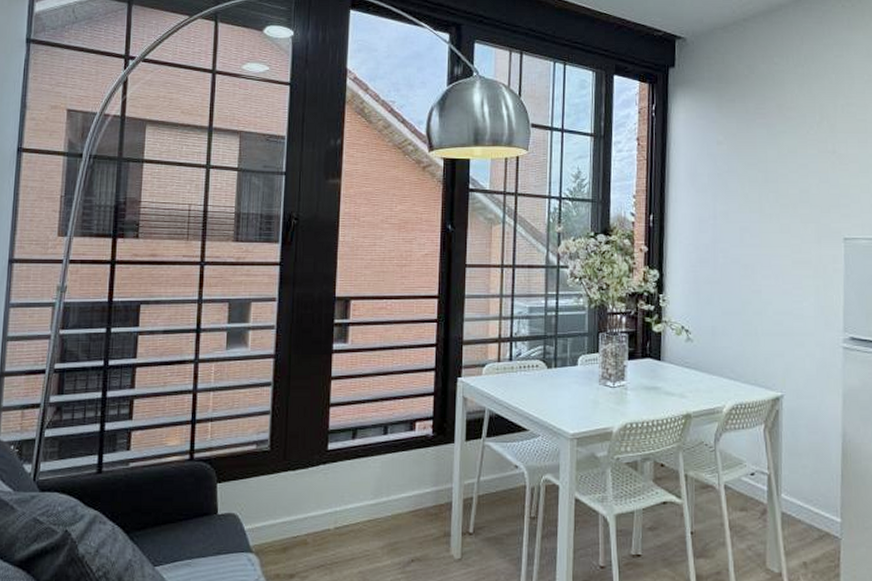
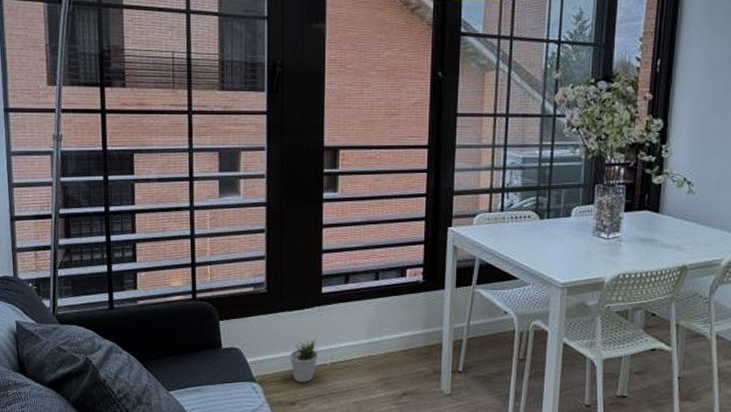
potted plant: none [290,501,322,552] -> present [289,339,319,383]

